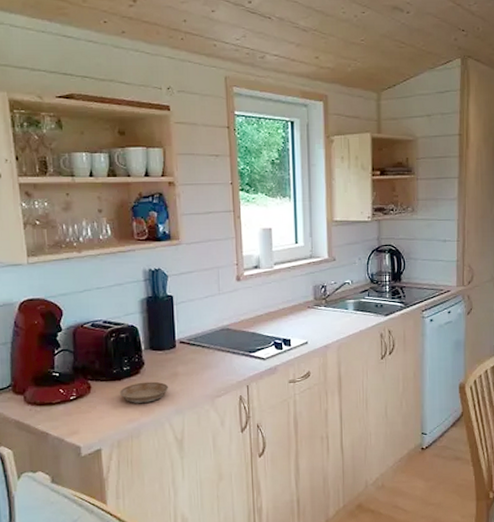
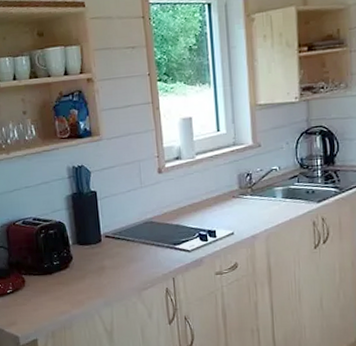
saucer: present [119,381,169,403] -> none [50,275,97,296]

